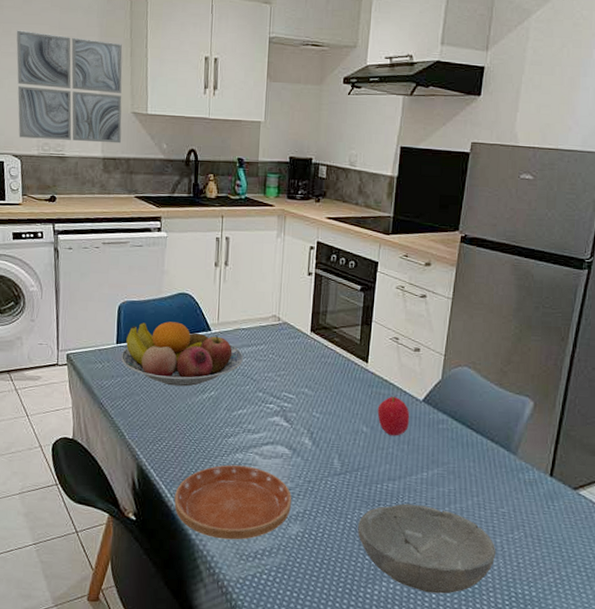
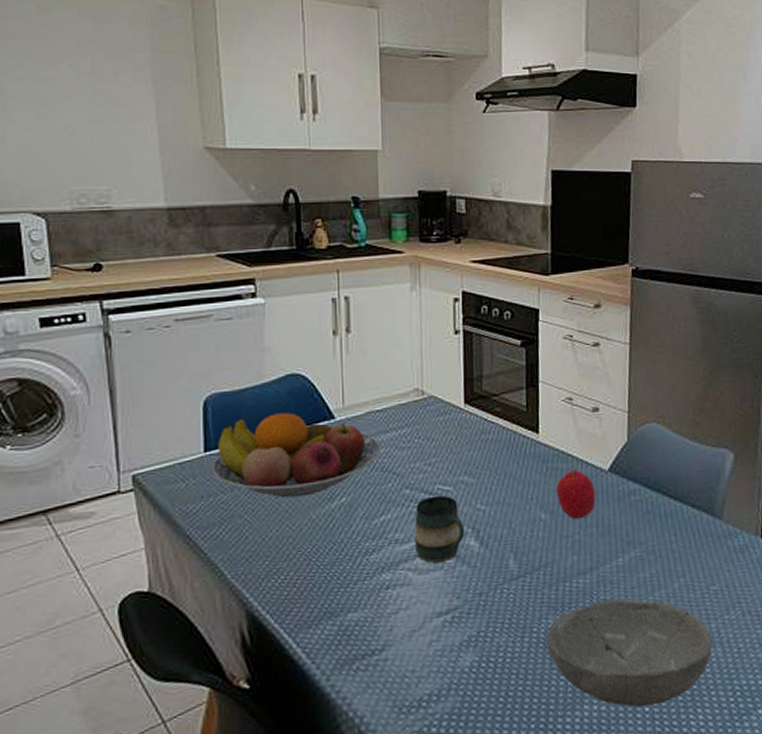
wall art: present [16,30,123,144] -> none [28,47,191,189]
saucer: present [174,464,291,540] -> none [303,587,460,692]
mug: none [263,400,302,452] -> present [414,495,465,563]

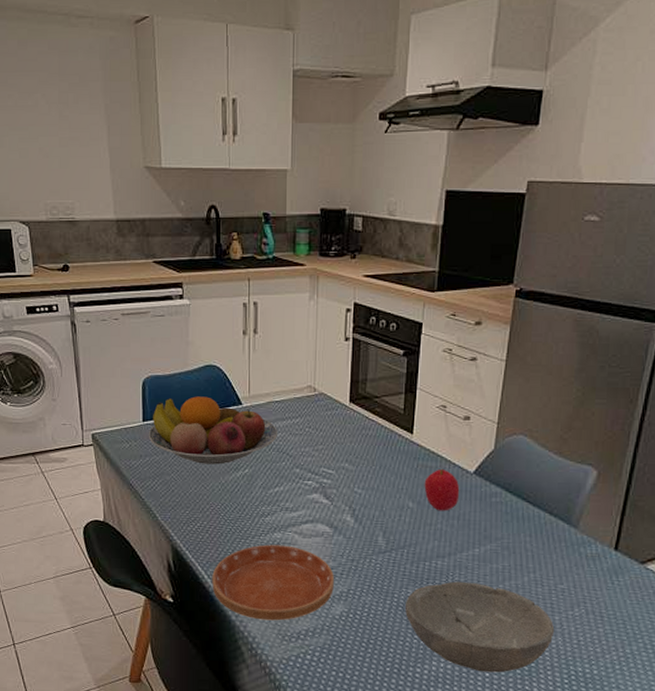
saucer: none [303,587,460,692] -> present [212,544,334,621]
mug: present [414,495,465,563] -> none [302,476,343,530]

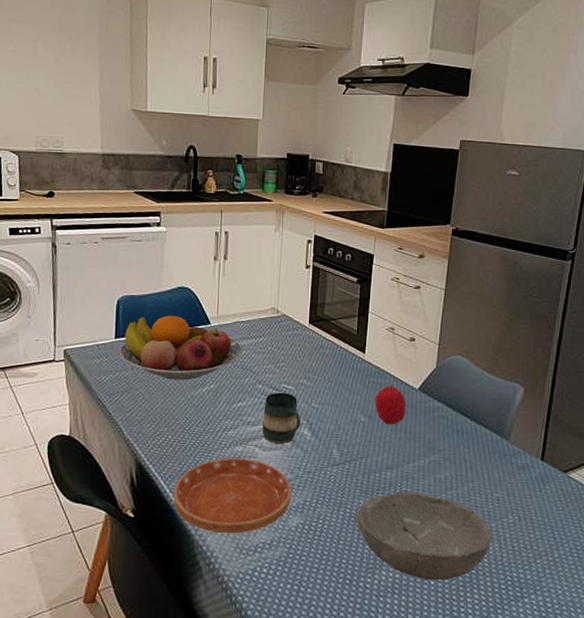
mug: none [302,476,343,530] -> present [262,392,301,444]

